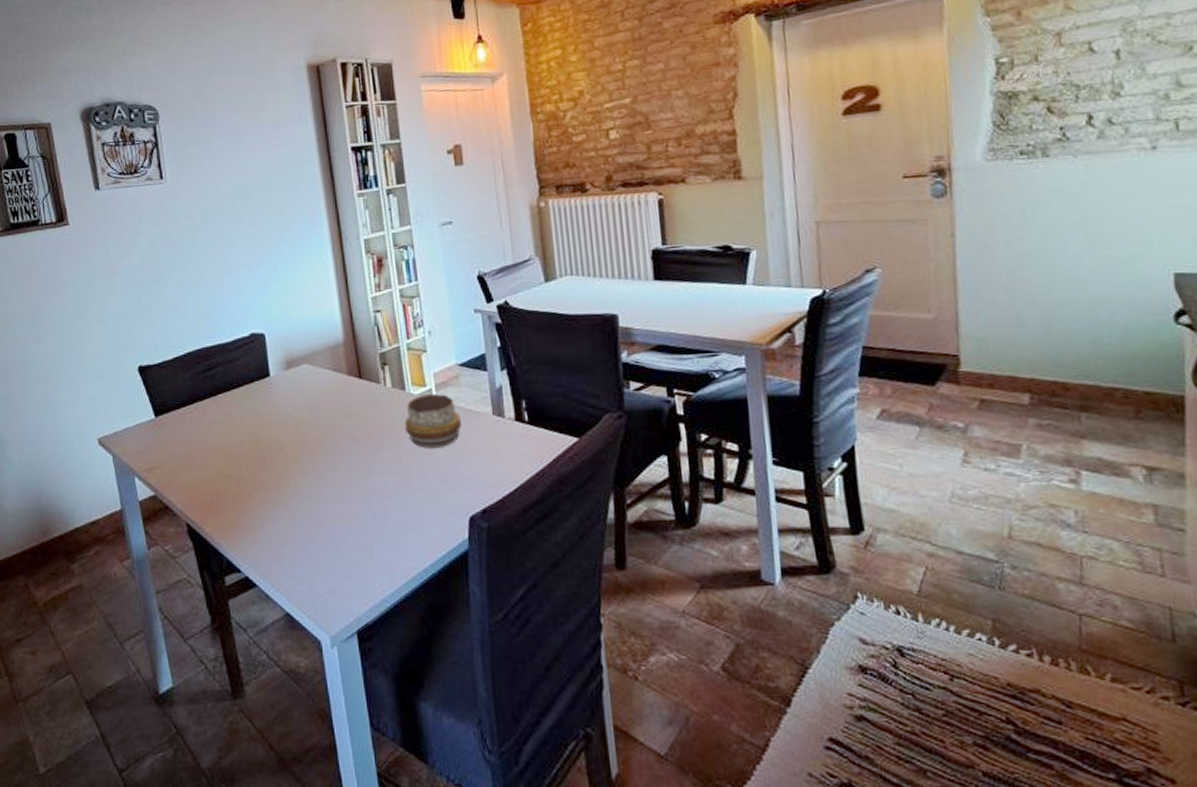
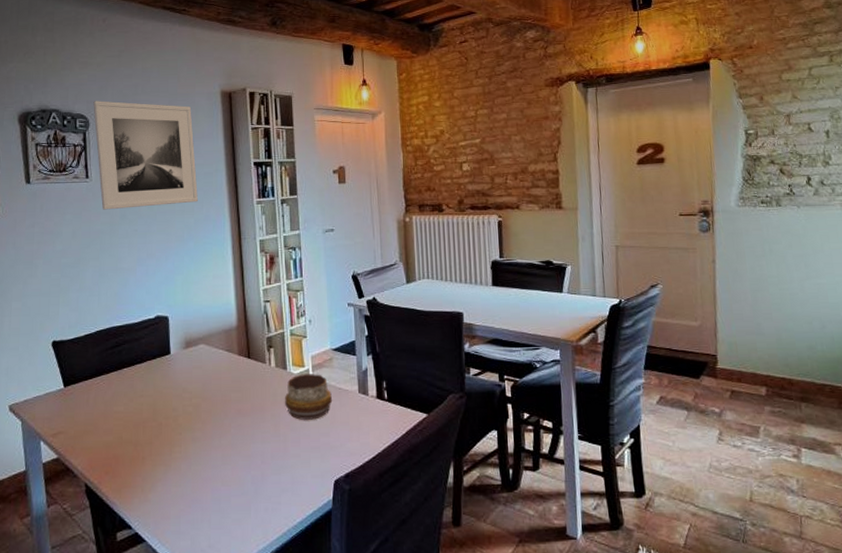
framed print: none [161,85,289,215] -> present [93,101,198,210]

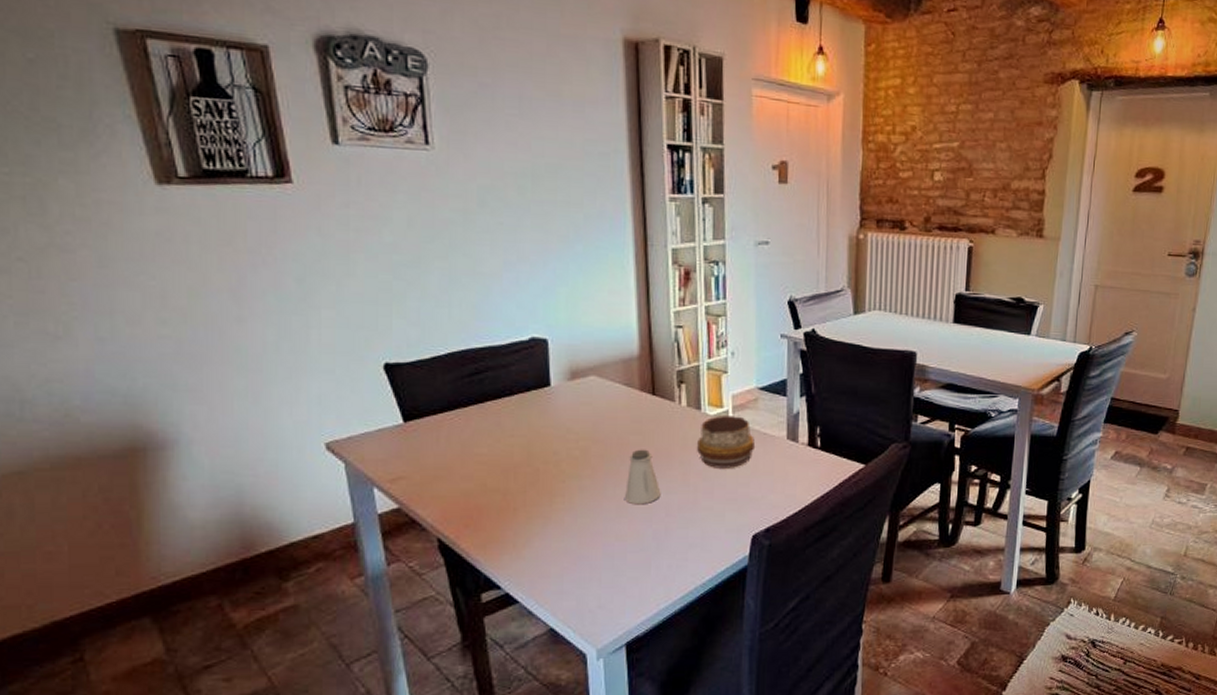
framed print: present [93,101,198,210] -> none [433,31,589,193]
saltshaker: none [229,404,257,454] -> present [625,449,661,505]

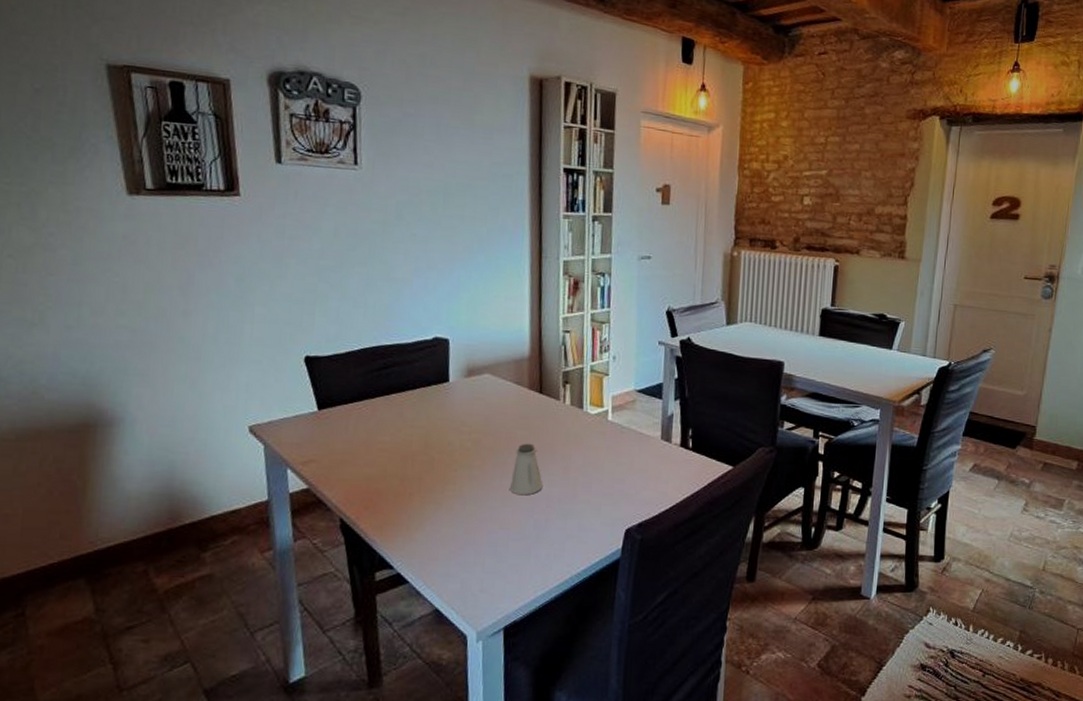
decorative bowl: present [696,416,756,468] -> none [577,415,632,465]

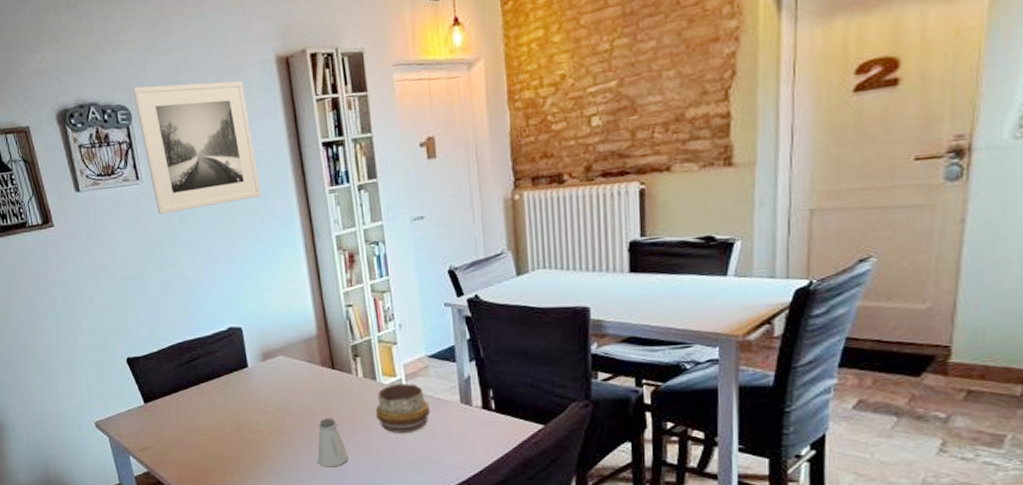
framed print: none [367,68,494,209] -> present [132,81,261,215]
decorative bowl: none [577,415,632,465] -> present [375,383,431,433]

